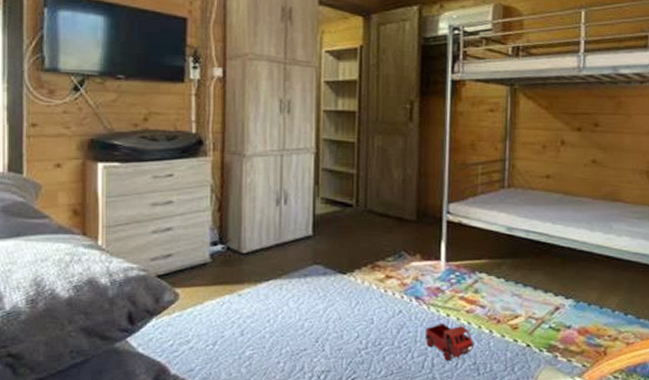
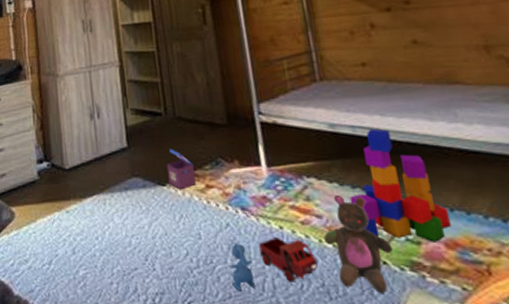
toy box: none [349,240,377,279] -> present [166,149,196,190]
duck figurine: none [396,327,417,369] -> present [230,243,255,291]
stuffed bear: none [483,288,537,369] -> present [323,194,393,293]
toy blocks: none [511,234,586,330] -> present [349,128,451,242]

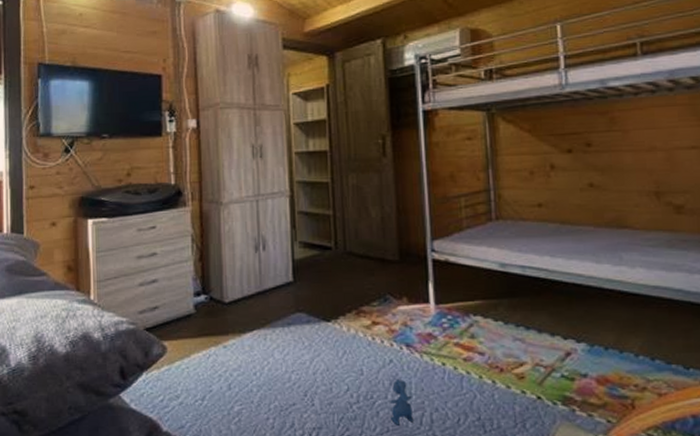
toy box: present [166,149,196,190] -> none [333,284,362,326]
toy truck: present [259,236,318,283] -> none [420,372,476,417]
stuffed bear: present [323,194,393,293] -> none [484,332,548,426]
toy blocks: present [349,128,451,242] -> none [512,269,604,379]

